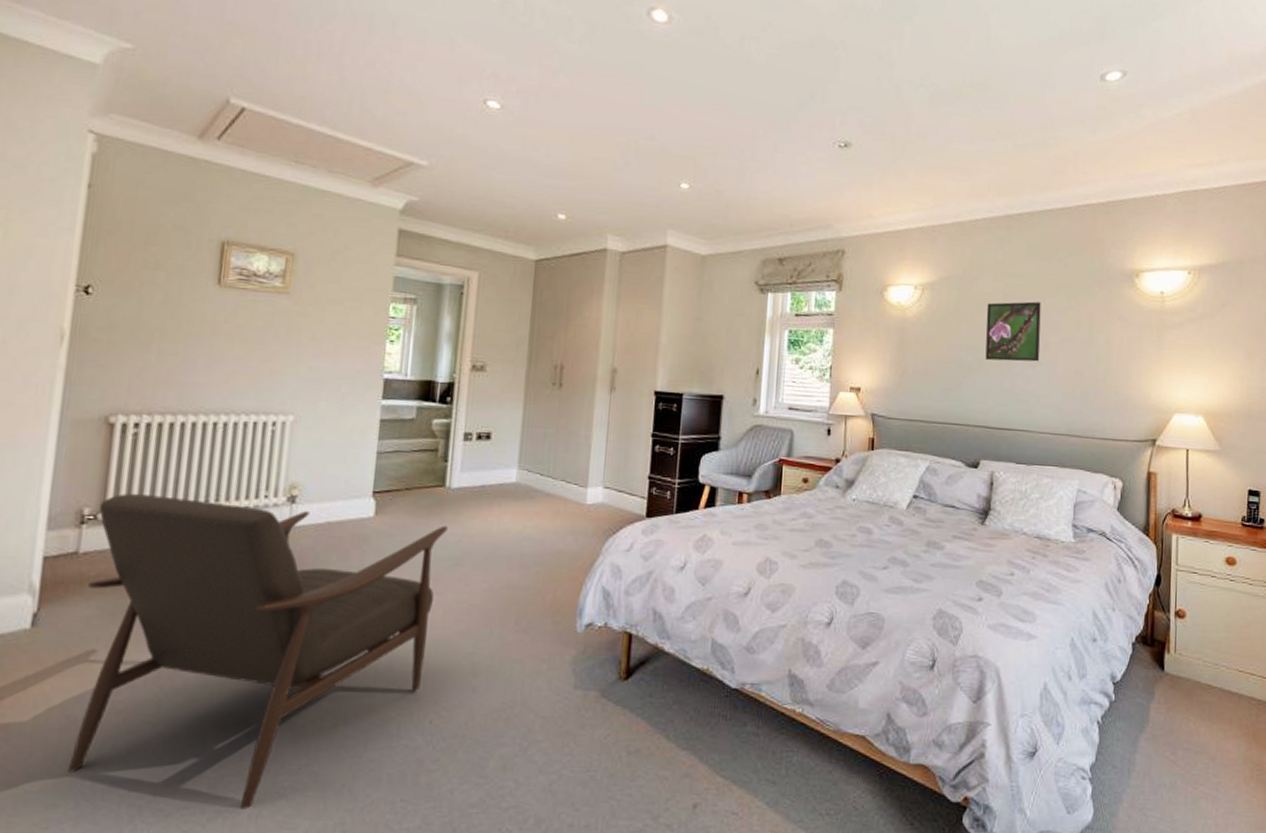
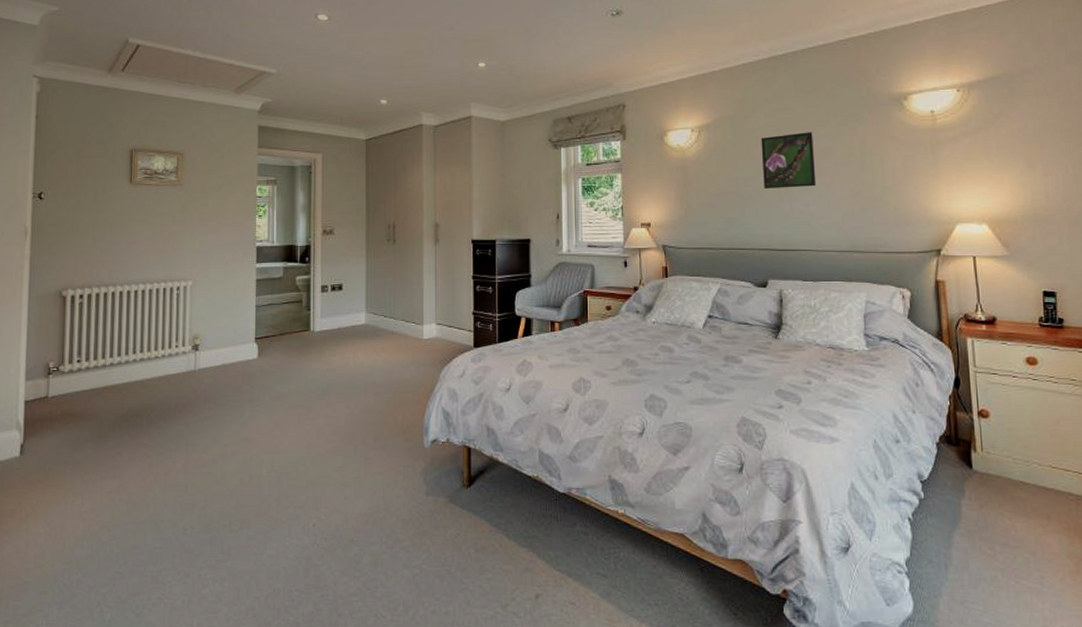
chair: present [68,493,448,809] -> none [52,350,314,597]

